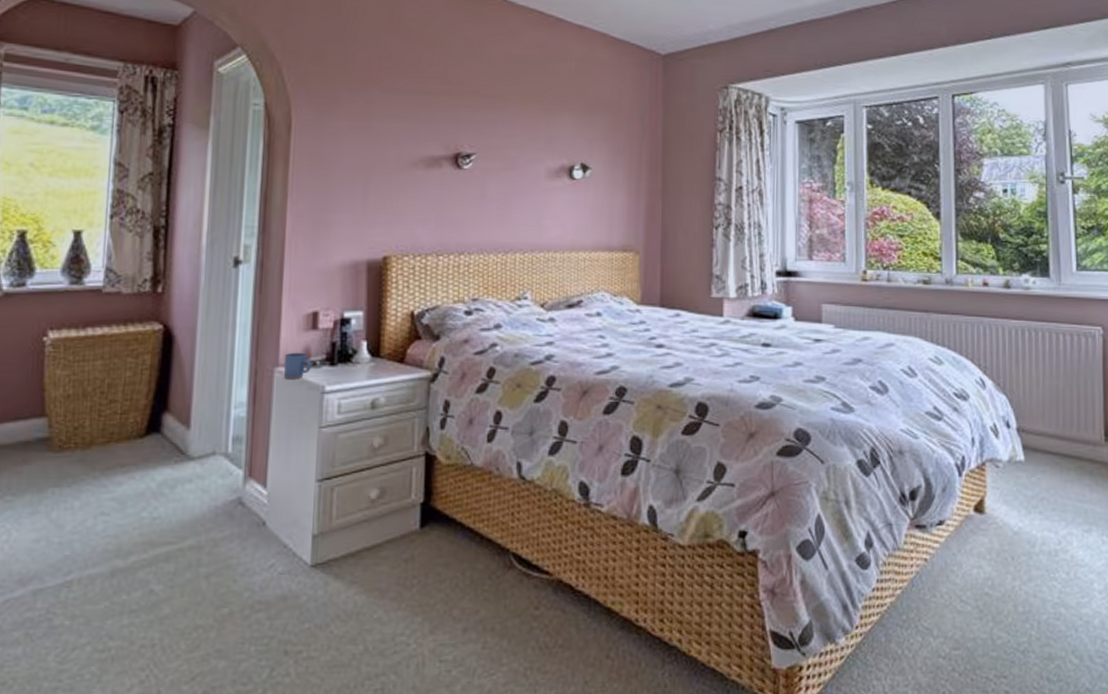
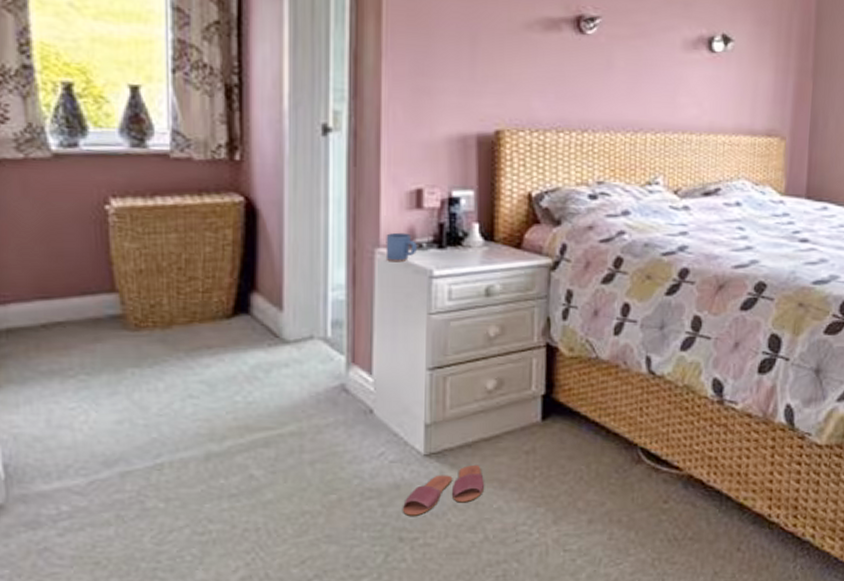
slippers: none [289,574,366,628] -> present [403,464,485,516]

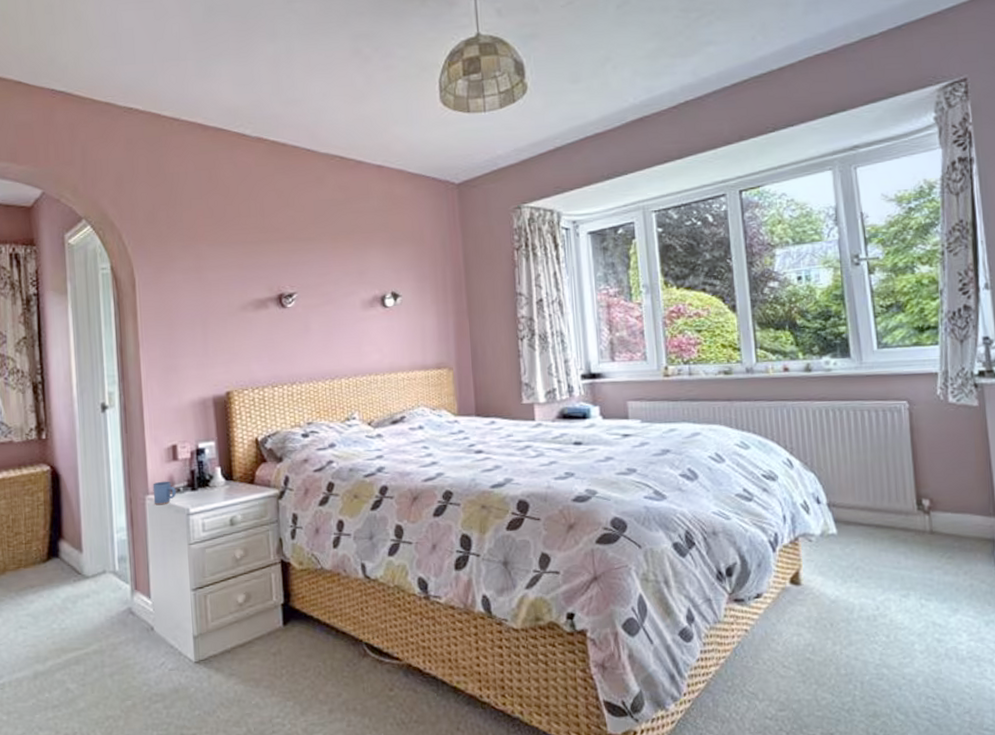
slippers: present [403,464,485,516] -> none [182,667,244,715]

